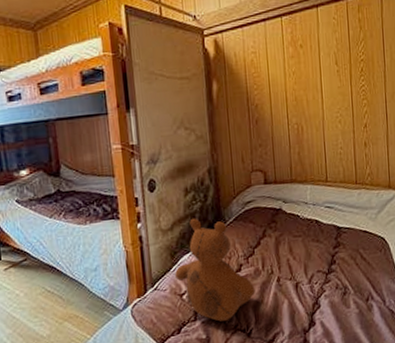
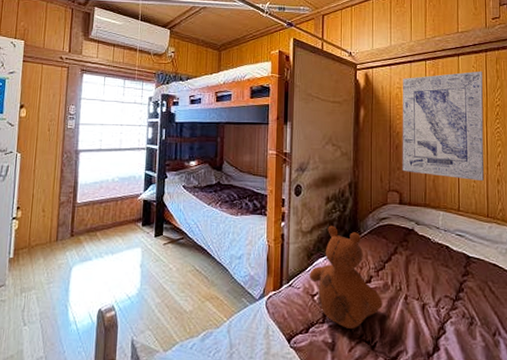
wall art: none [257,22,351,148] -> present [402,71,484,182]

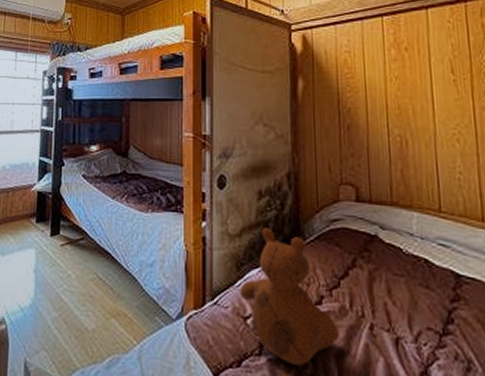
wall art: present [402,71,484,182] -> none [352,26,474,173]

